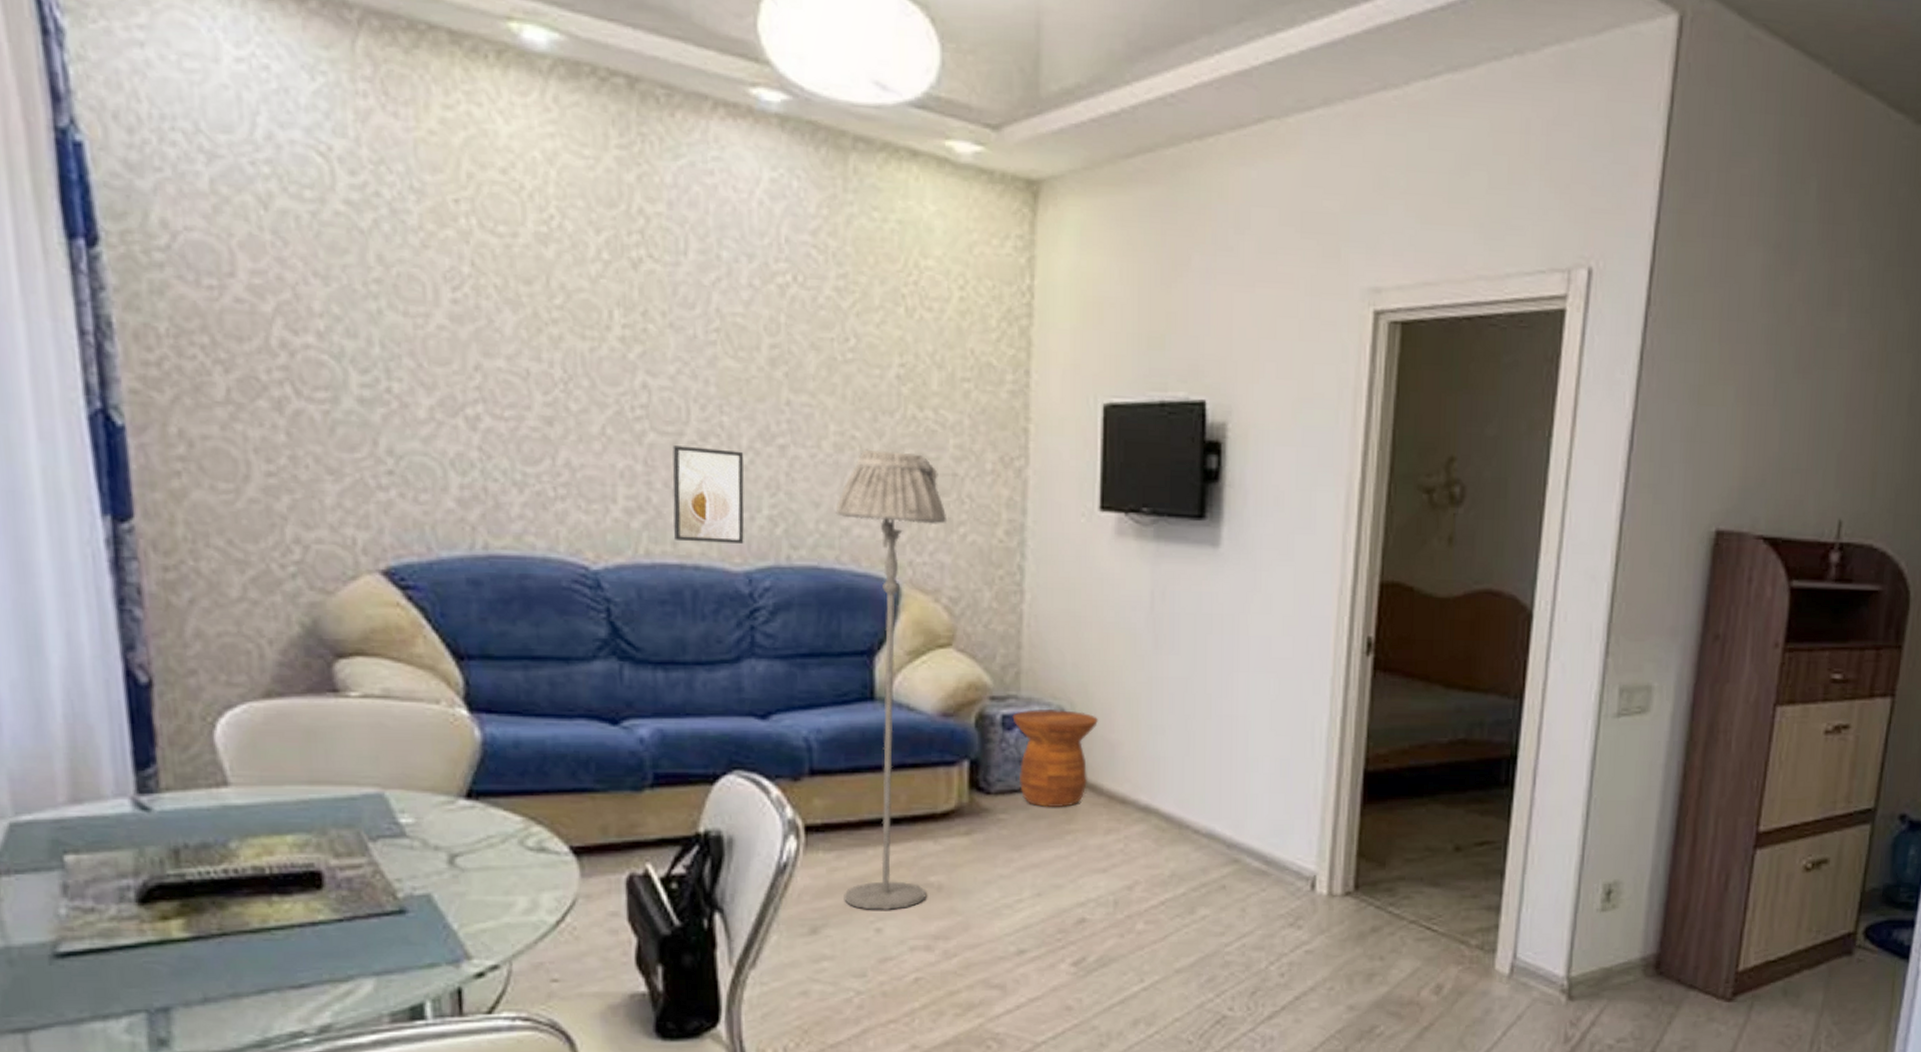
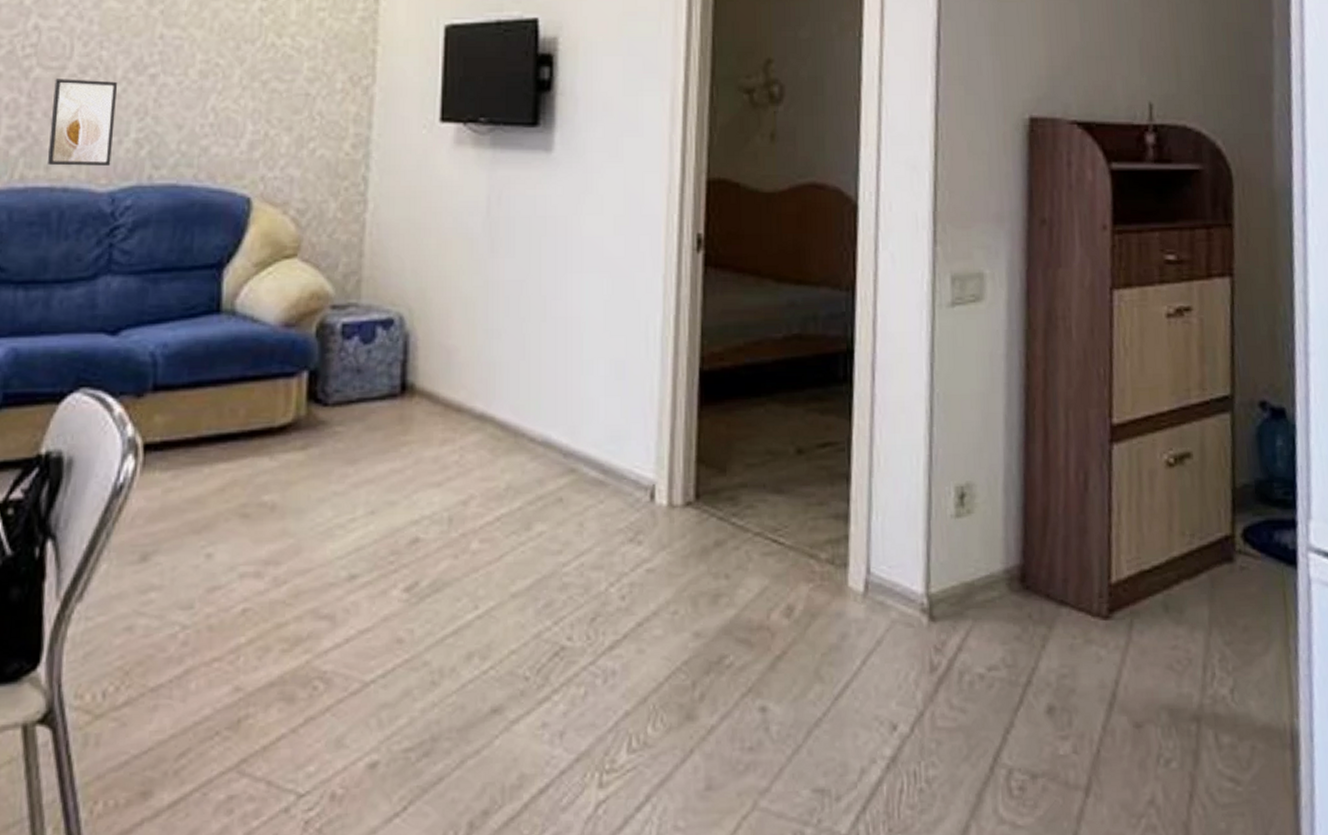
floor lamp: present [835,449,948,911] -> none [176,74,299,535]
side table: present [1012,710,1098,808] -> none [352,317,435,419]

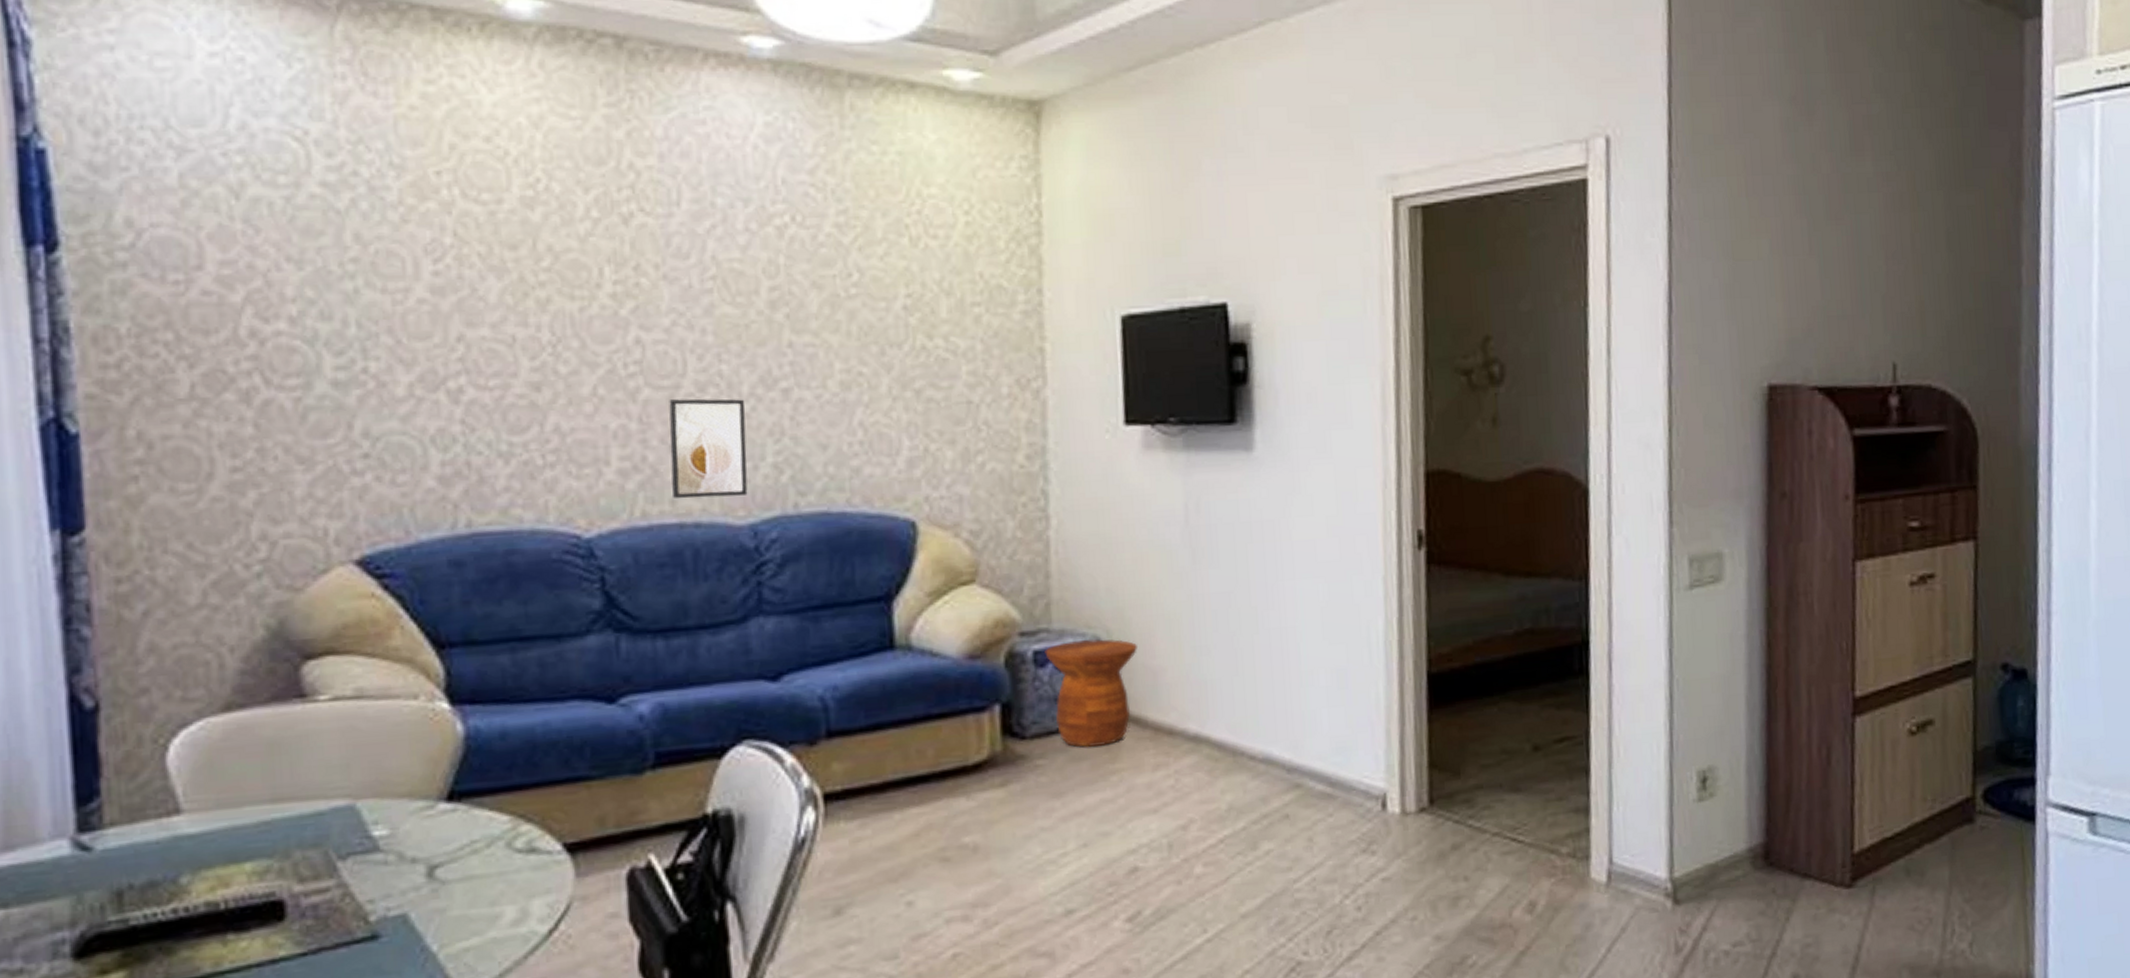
side table: none [352,317,435,419] -> present [1044,639,1137,748]

